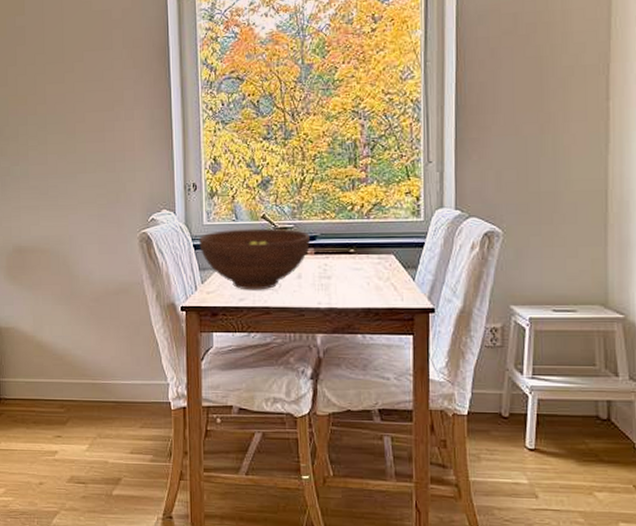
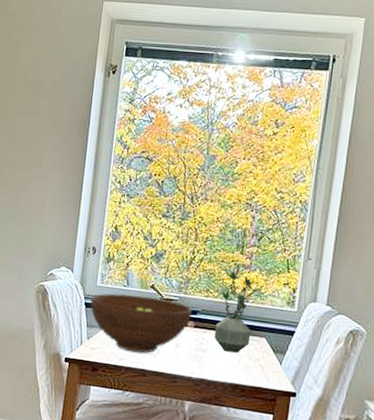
potted plant: none [337,187,377,275] -> present [214,271,256,353]

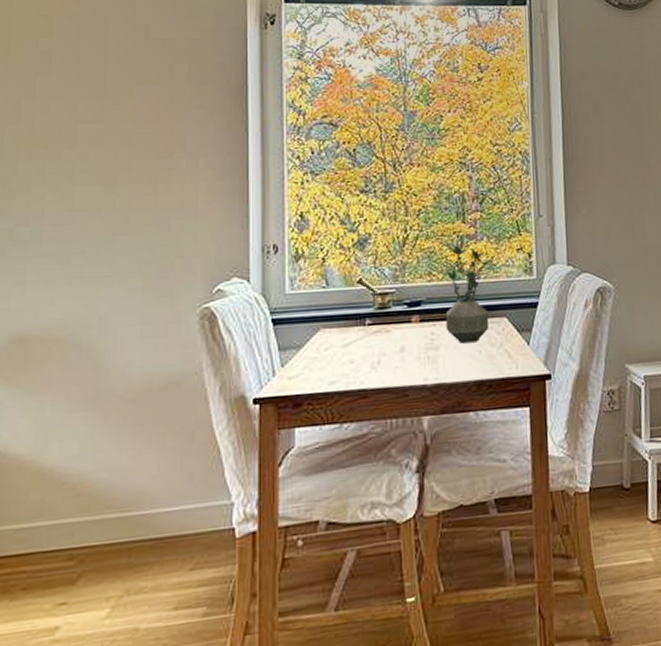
fruit bowl: present [90,293,192,354] -> none [280,293,414,371]

